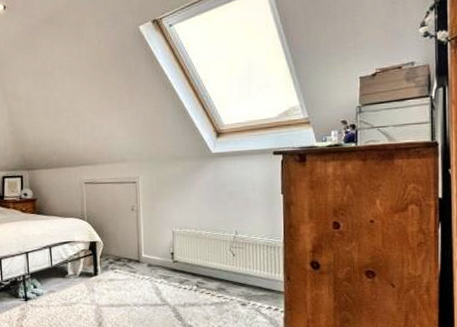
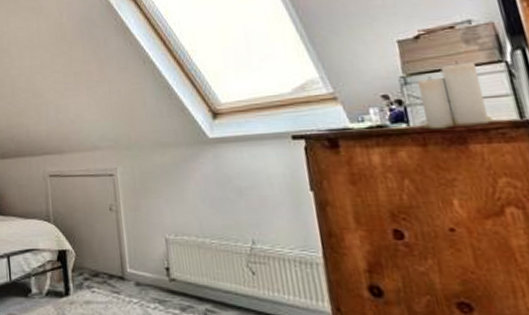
candle: none [365,94,414,148] -> present [417,60,494,130]

